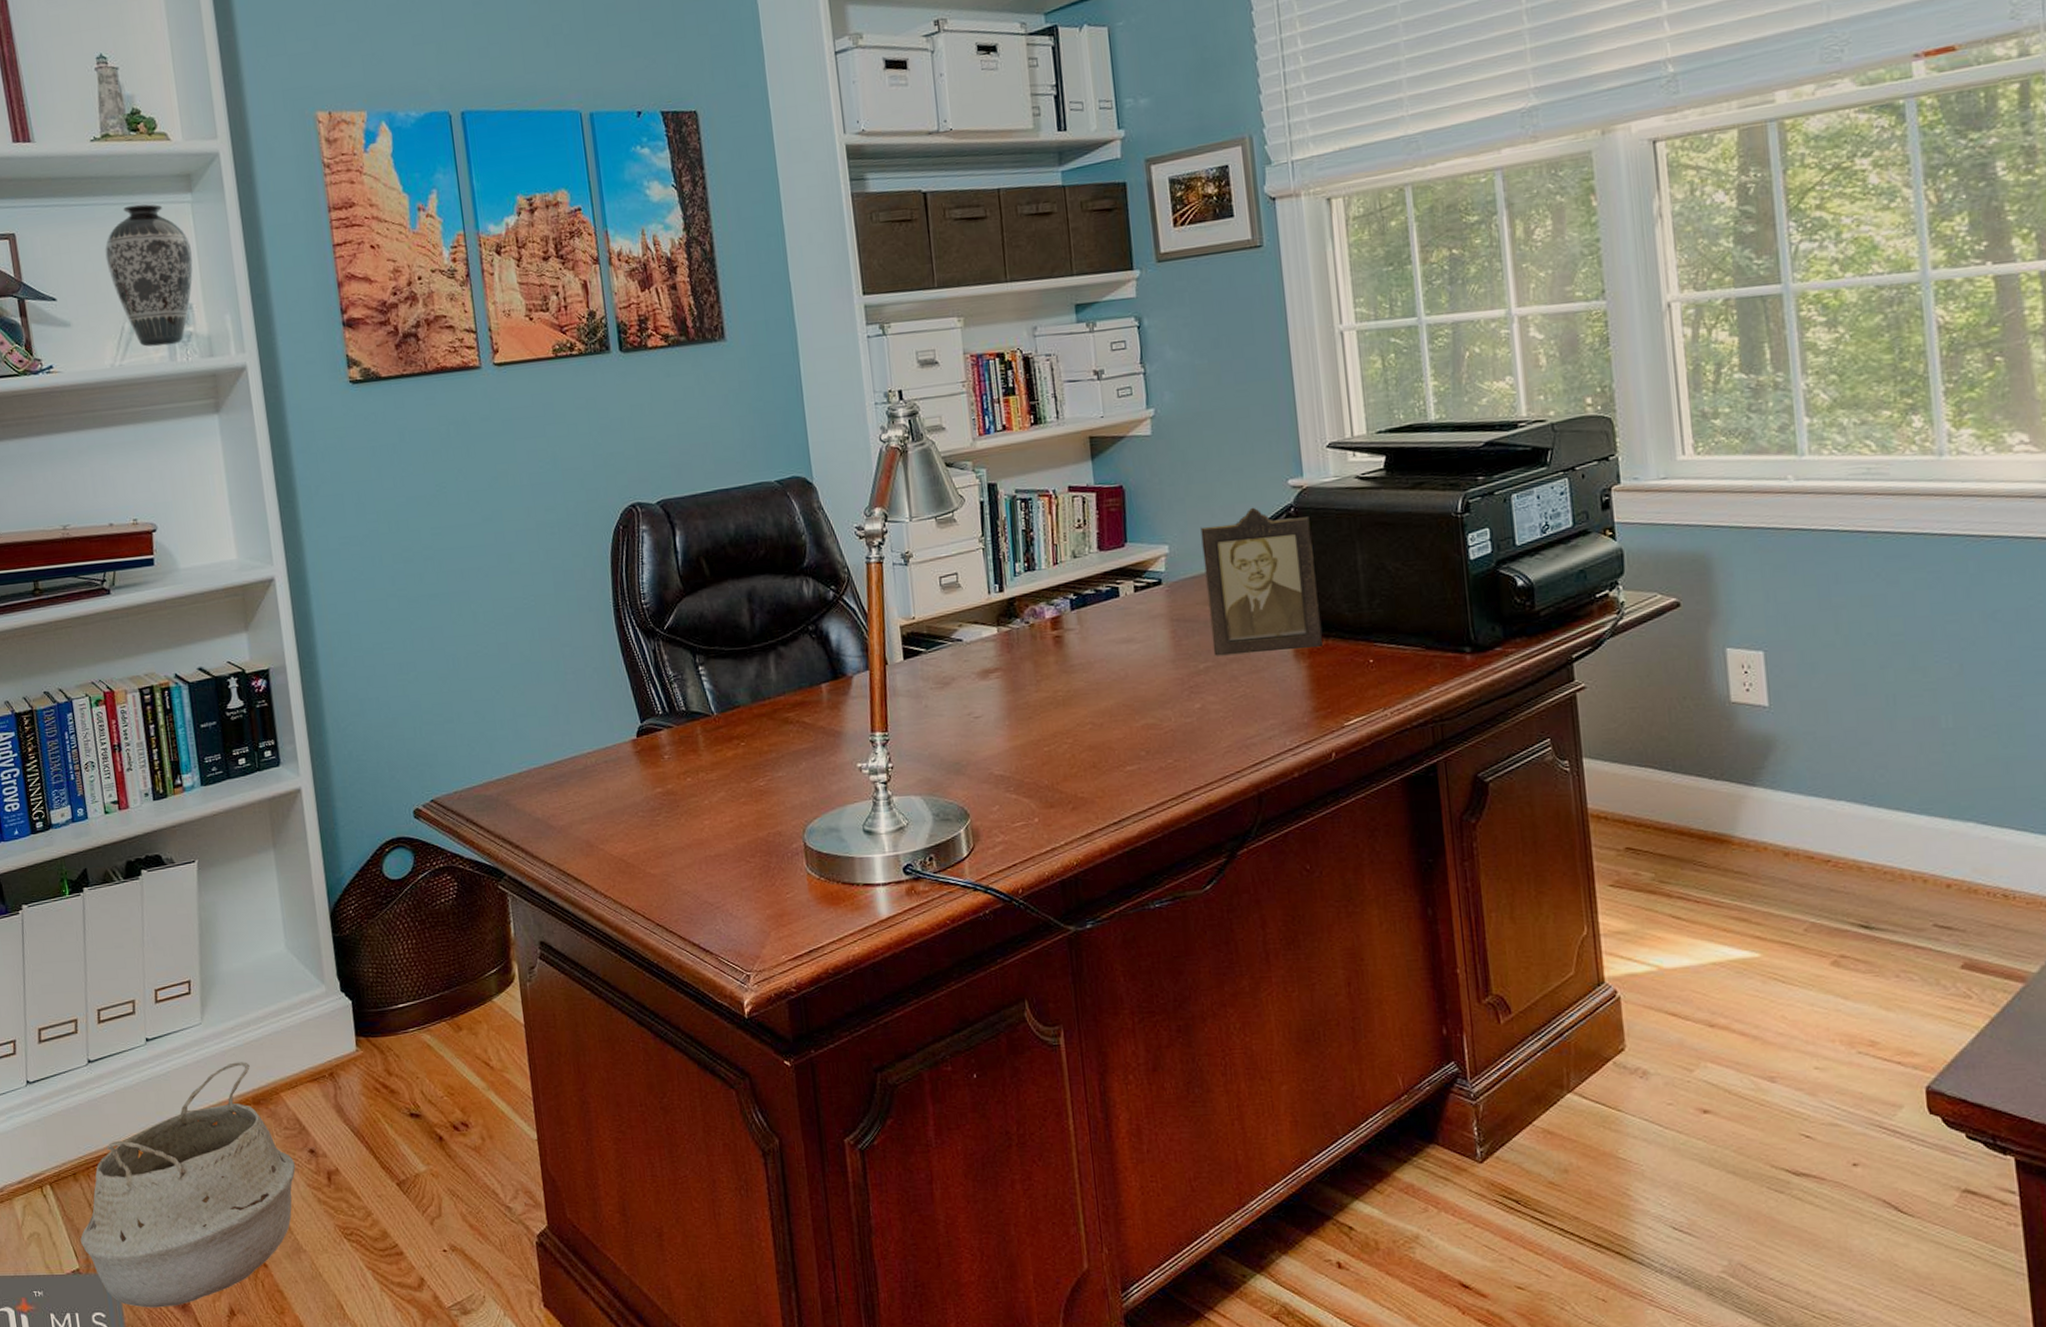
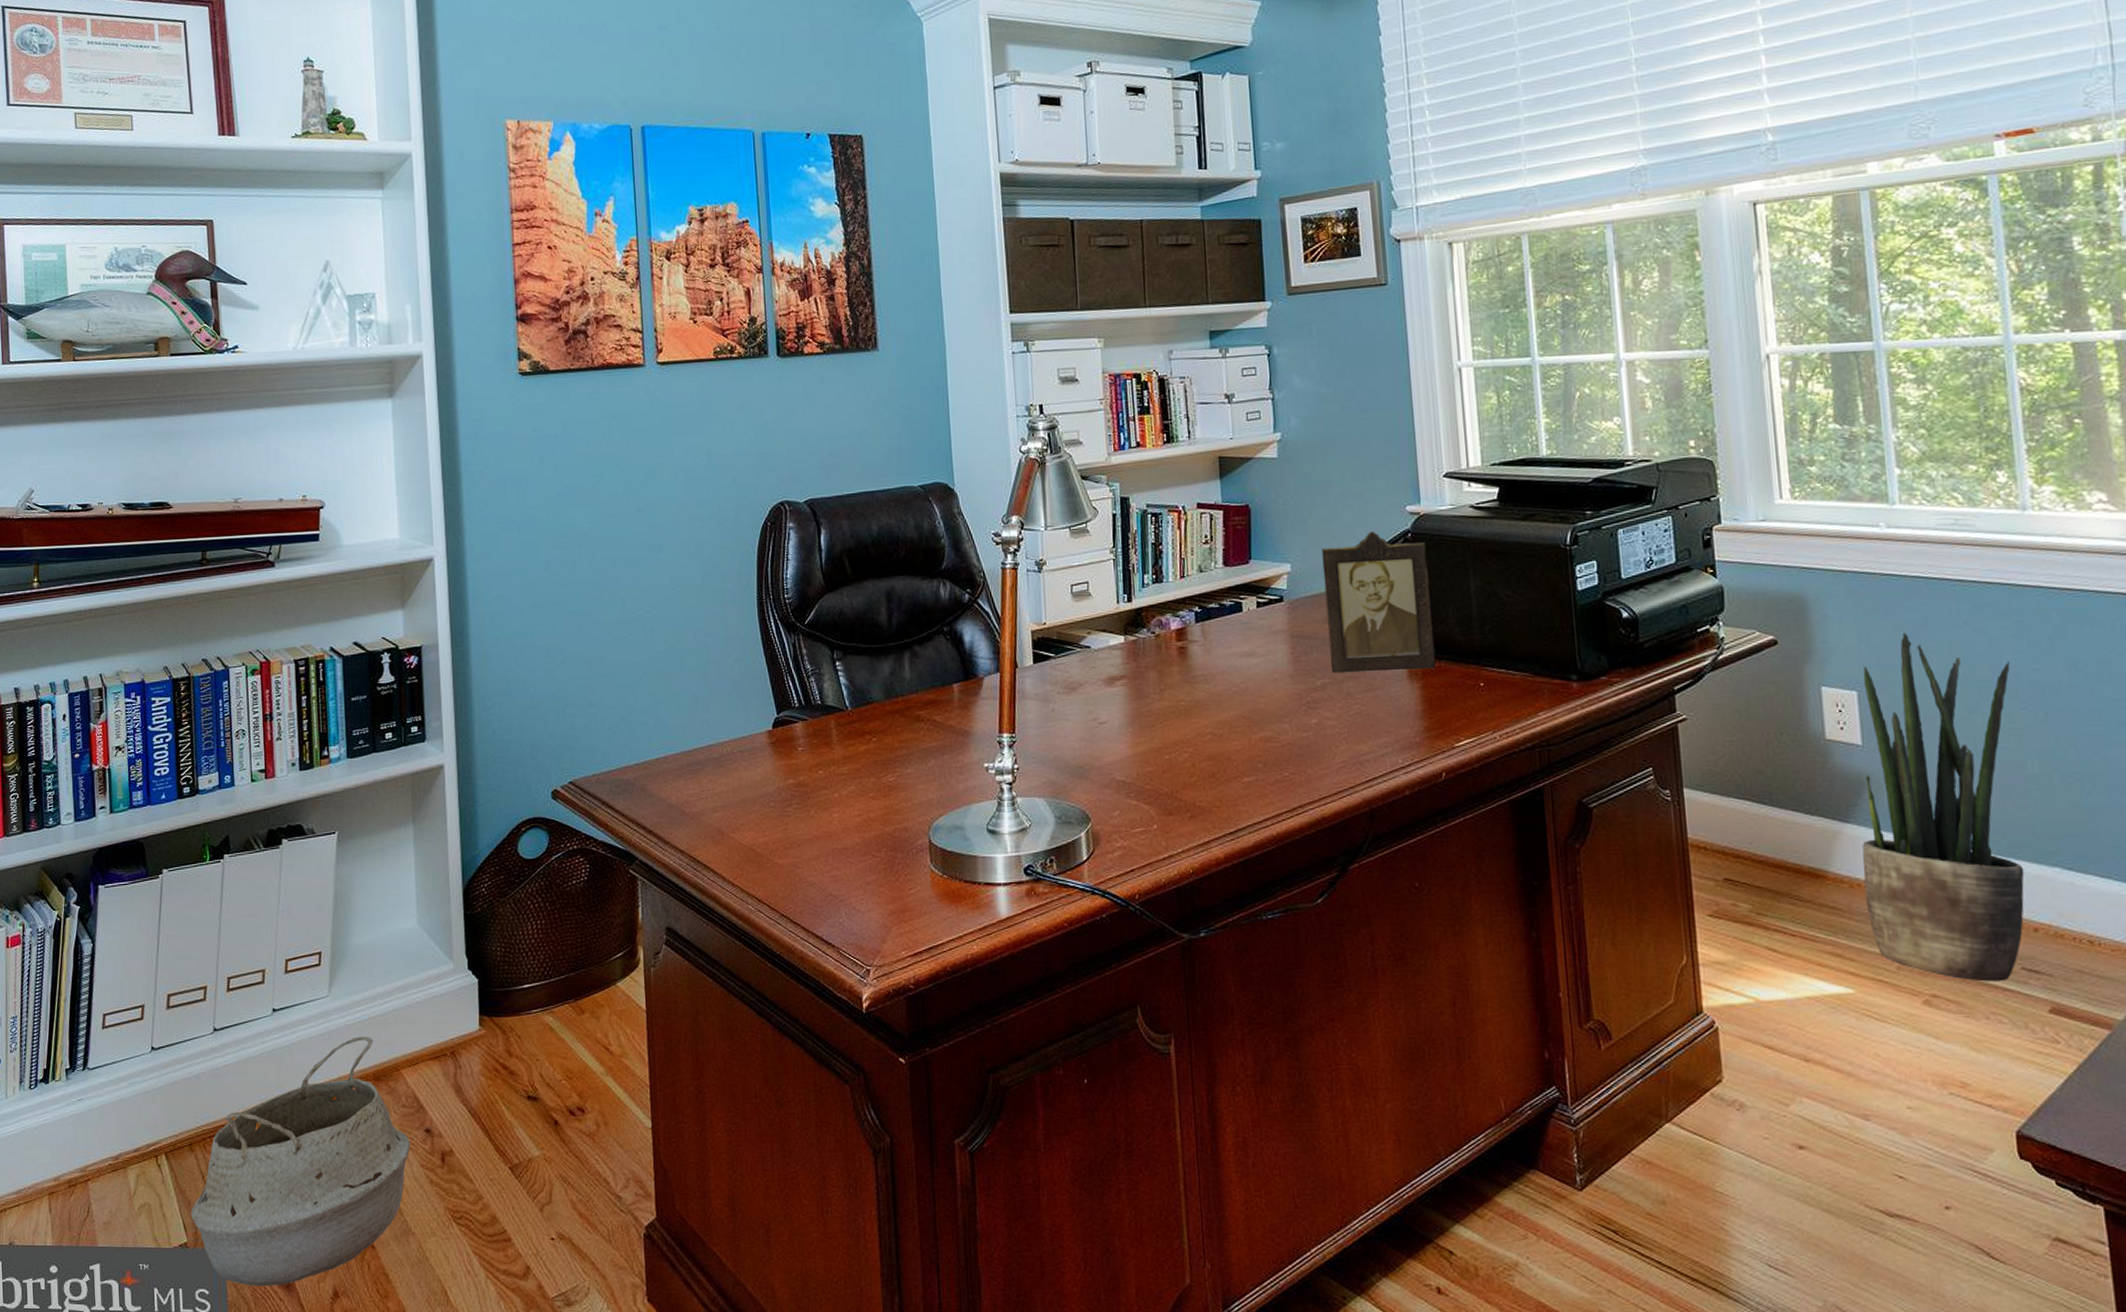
decorative vase: present [104,204,193,347] -> none [297,198,380,333]
potted plant: none [1769,588,1937,940] -> present [1862,632,2025,982]

